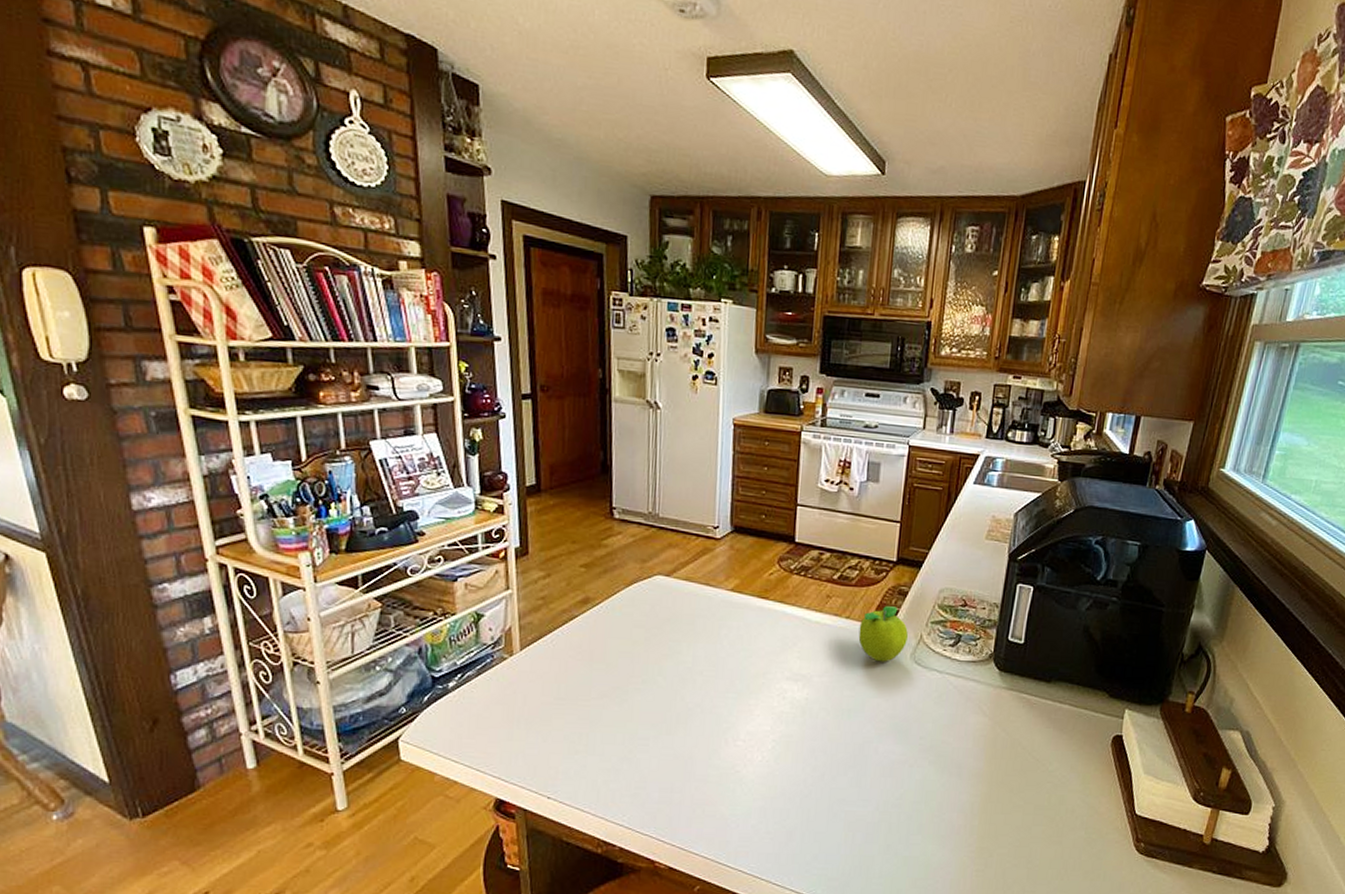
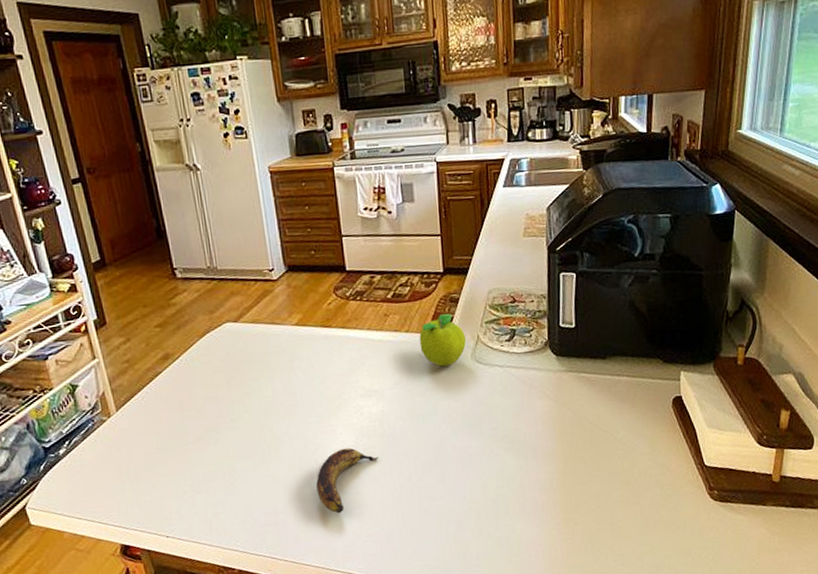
banana: none [721,732,794,803] -> present [316,447,379,514]

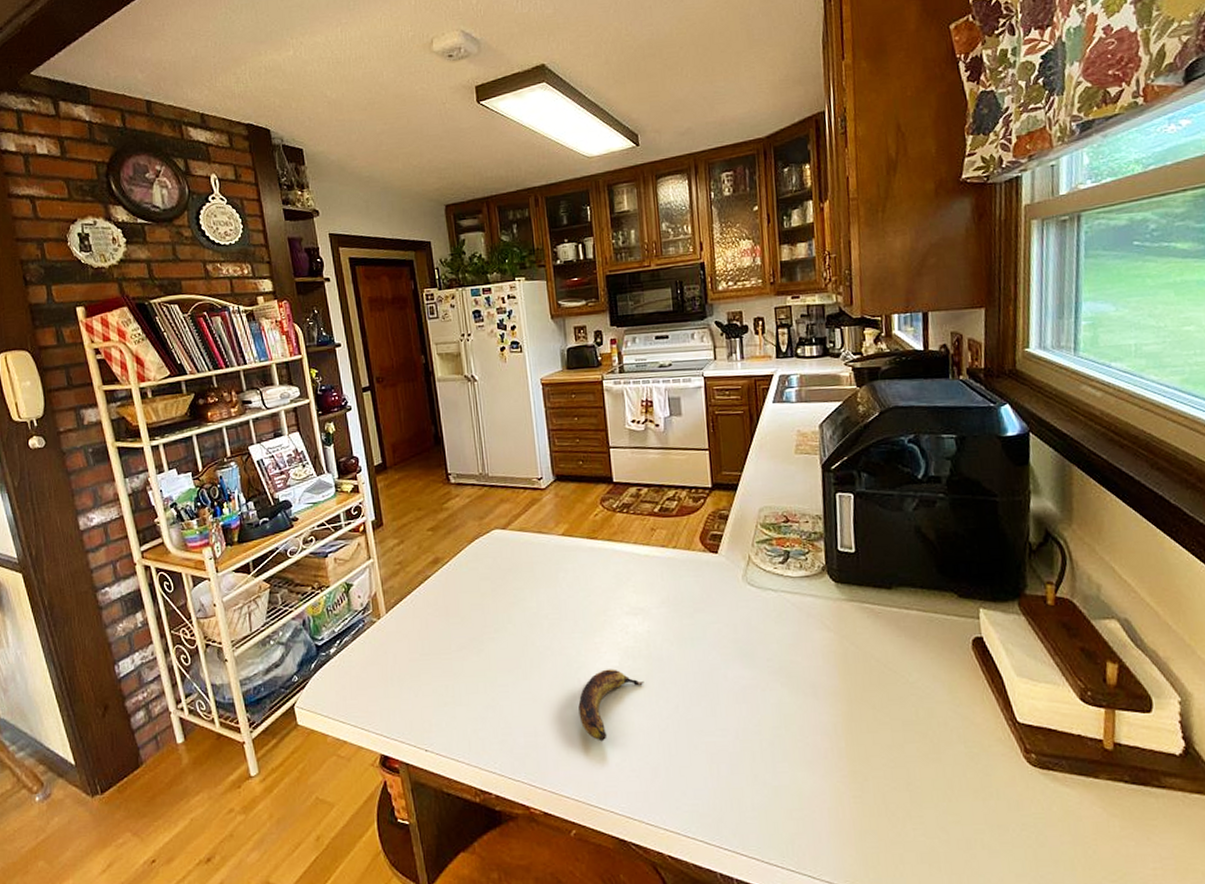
fruit: present [419,314,466,367] -> none [687,531,736,587]

